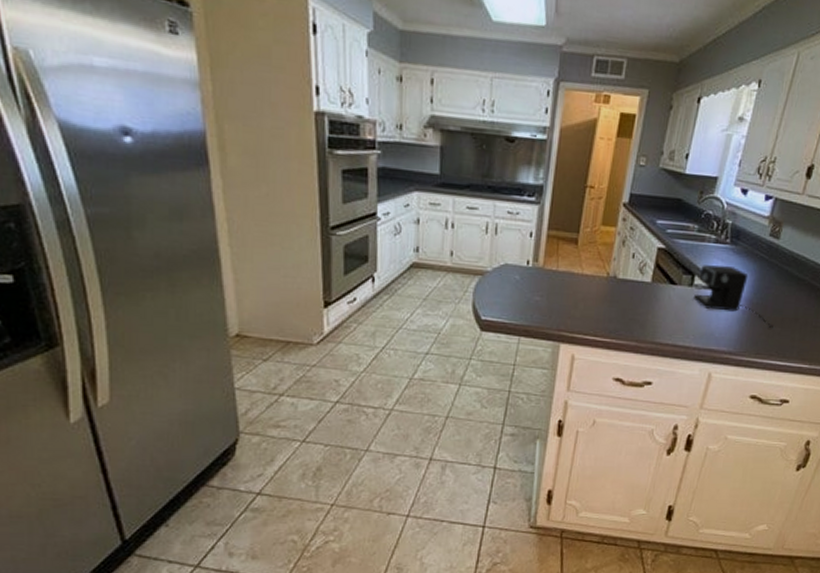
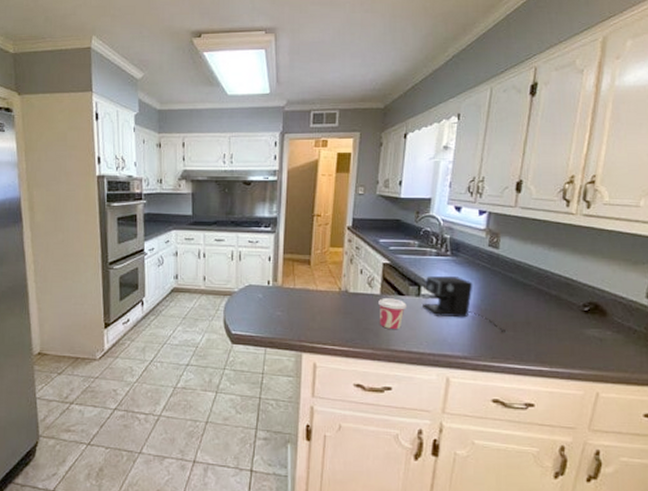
cup: none [647,286,678,322] -> present [378,298,407,330]

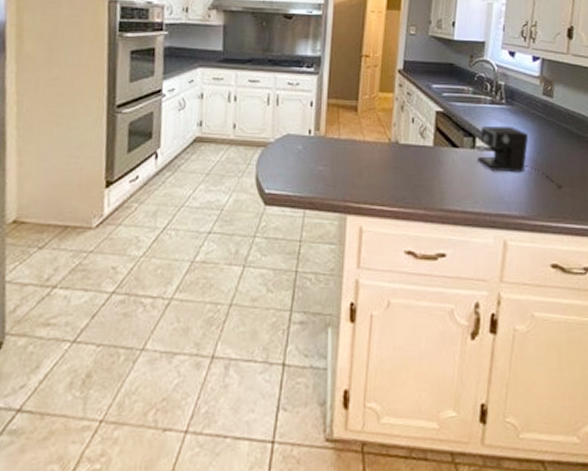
cup: present [378,298,407,330] -> none [431,150,461,187]

